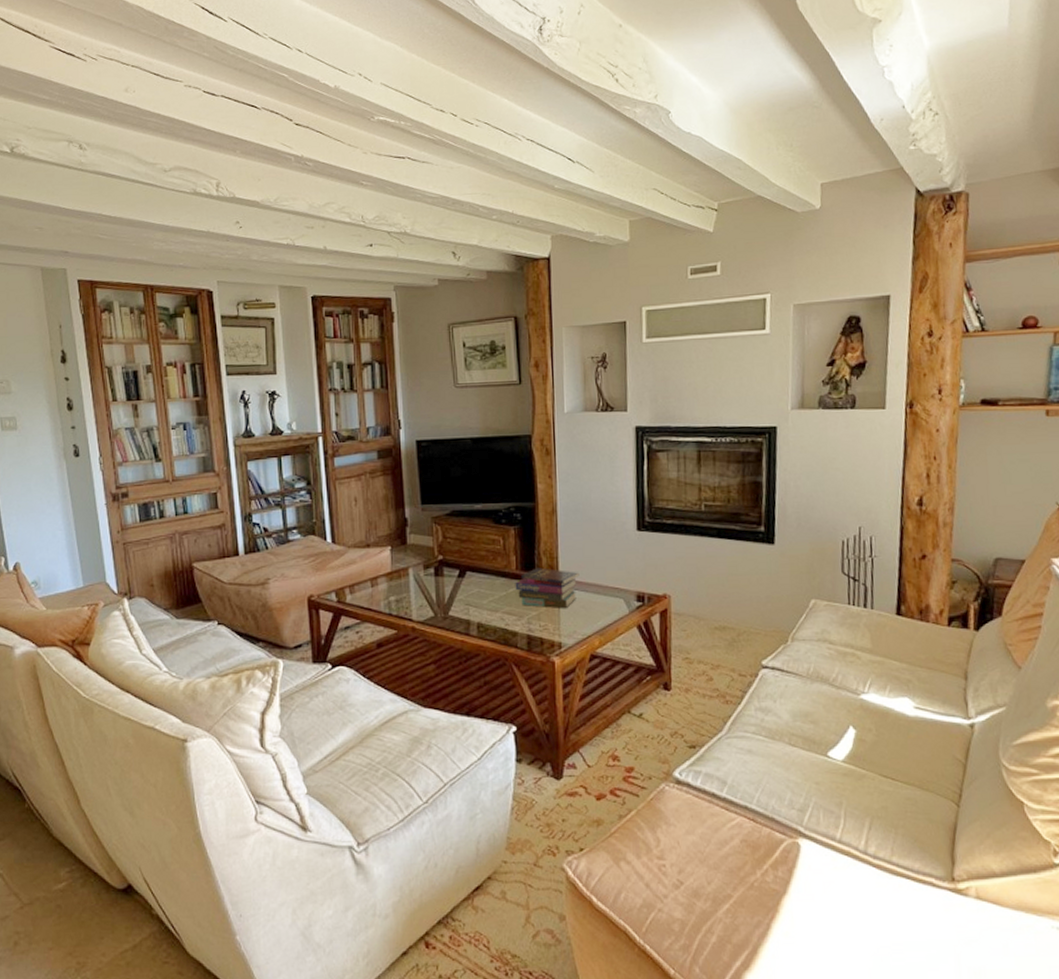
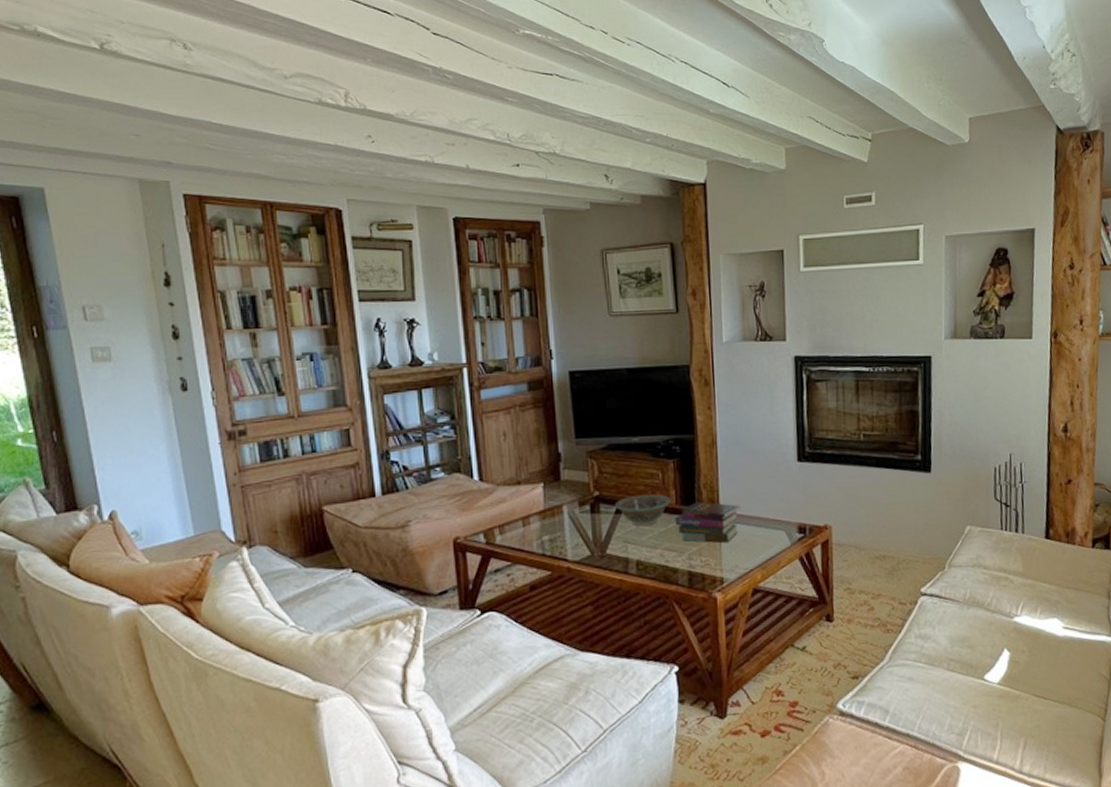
decorative bowl: none [457,559,512,591] -> present [614,494,671,527]

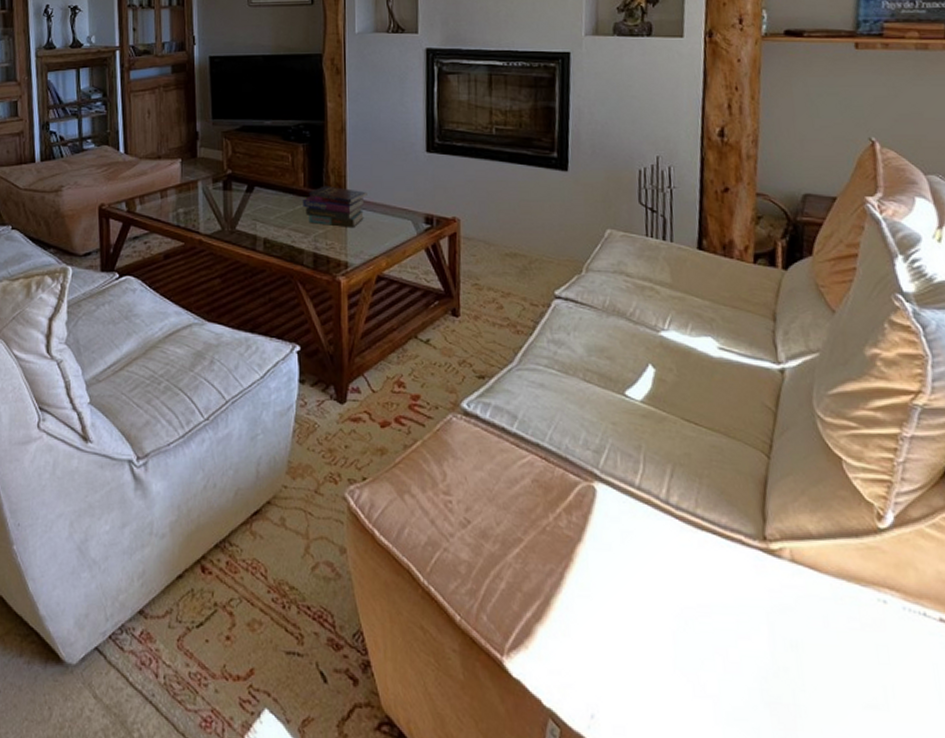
decorative bowl: present [614,494,671,527] -> none [245,175,299,206]

